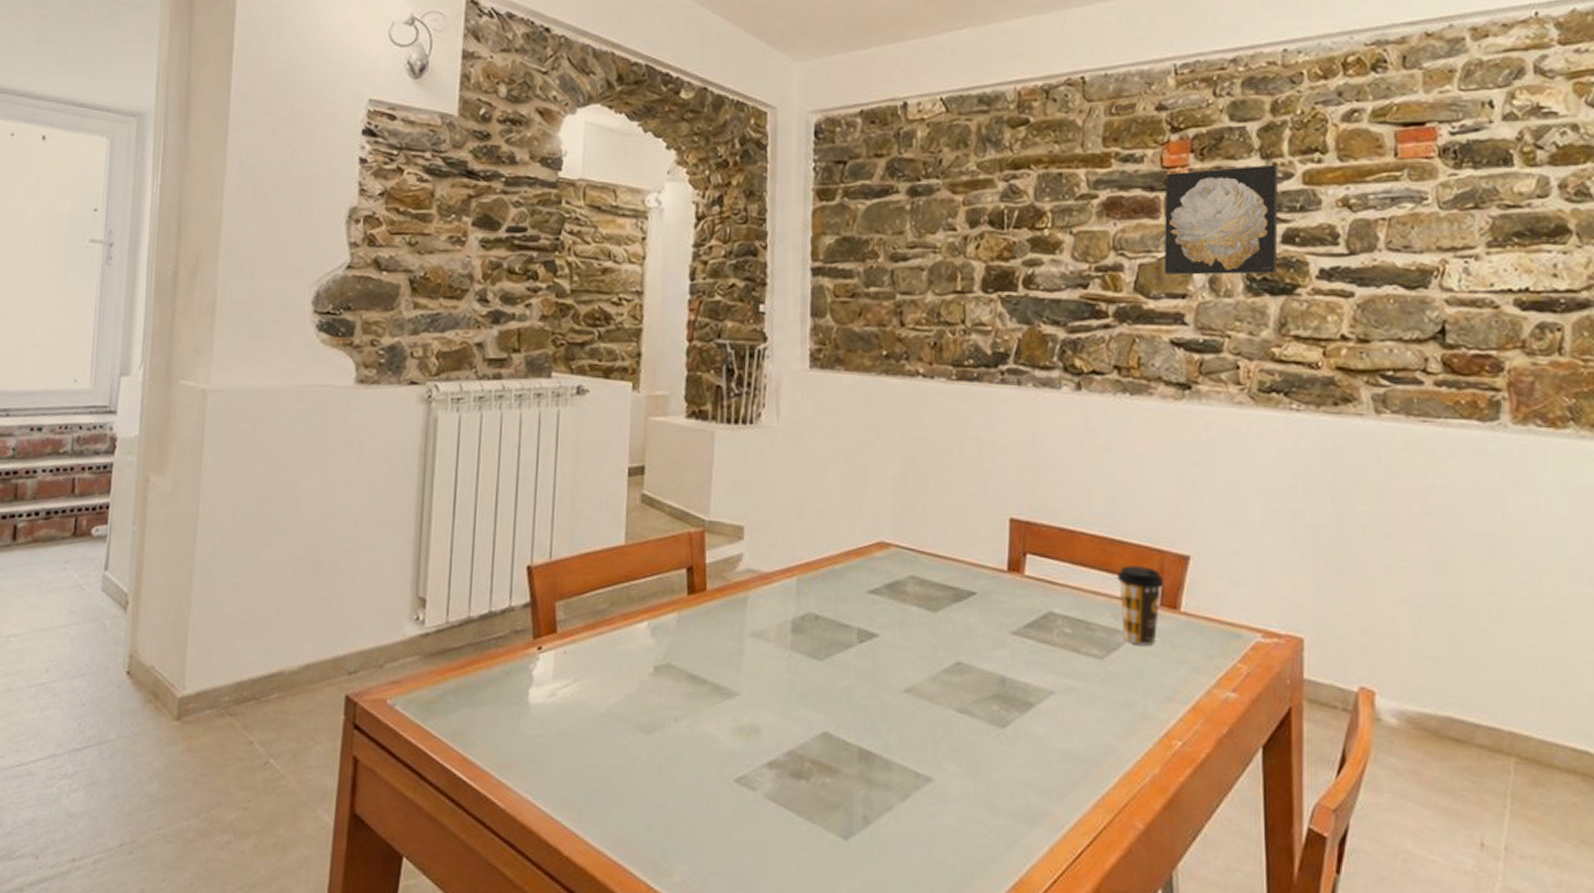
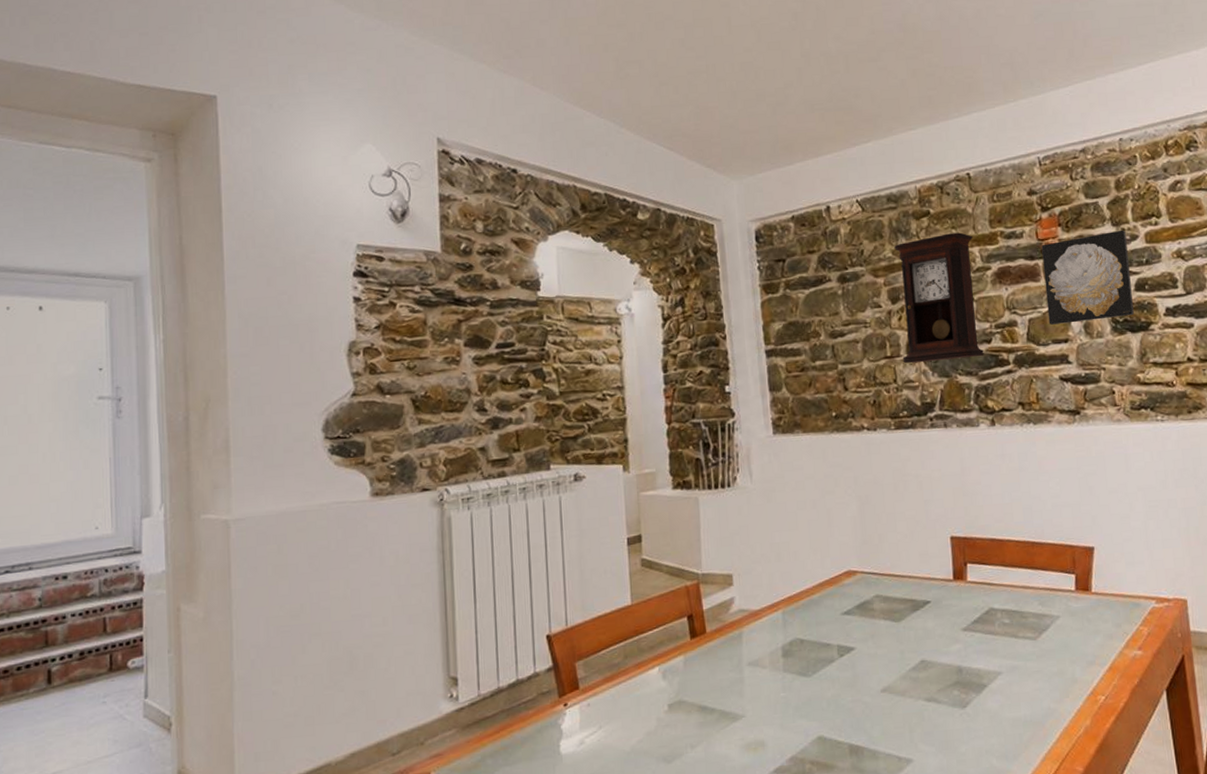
pendulum clock: none [975,148,1079,304] -> present [894,232,984,364]
coffee cup: present [1116,564,1165,646] -> none [1039,559,1077,624]

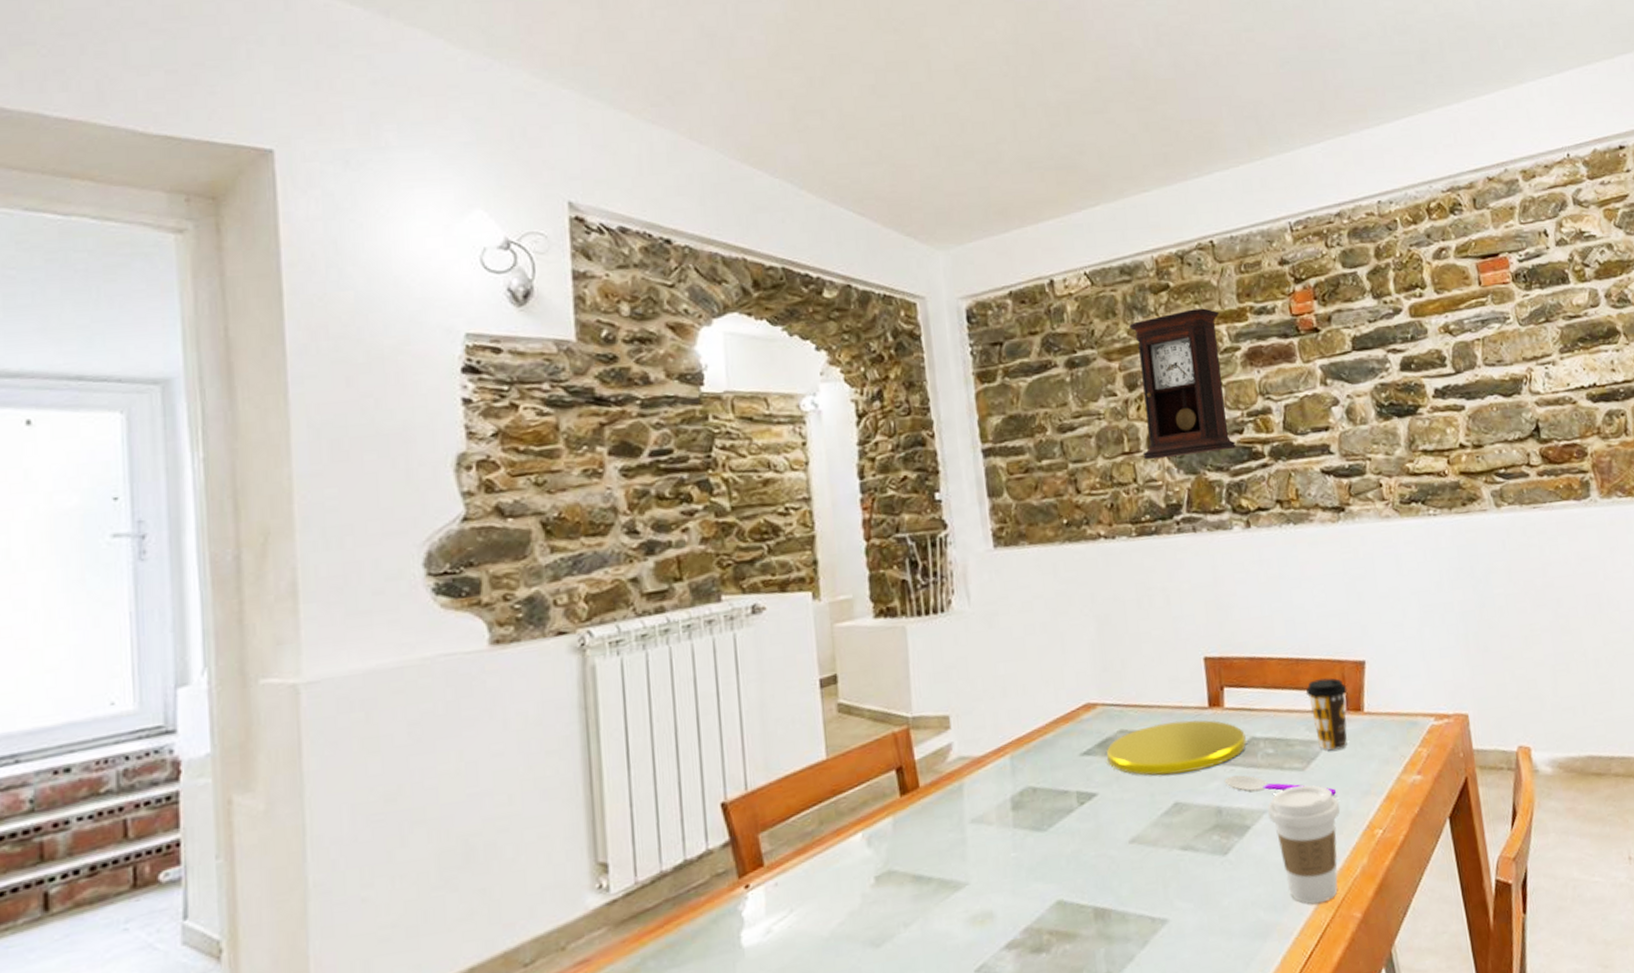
plate: none [864,590,985,636] -> present [1107,720,1246,776]
spoon: none [965,640,1065,663] -> present [1224,775,1337,796]
coffee cup: none [1002,653,1067,757] -> present [1266,785,1340,904]
coffee cup: none [1039,559,1077,624] -> present [1305,677,1348,751]
wall art: present [1041,229,1134,325] -> none [1296,302,1400,411]

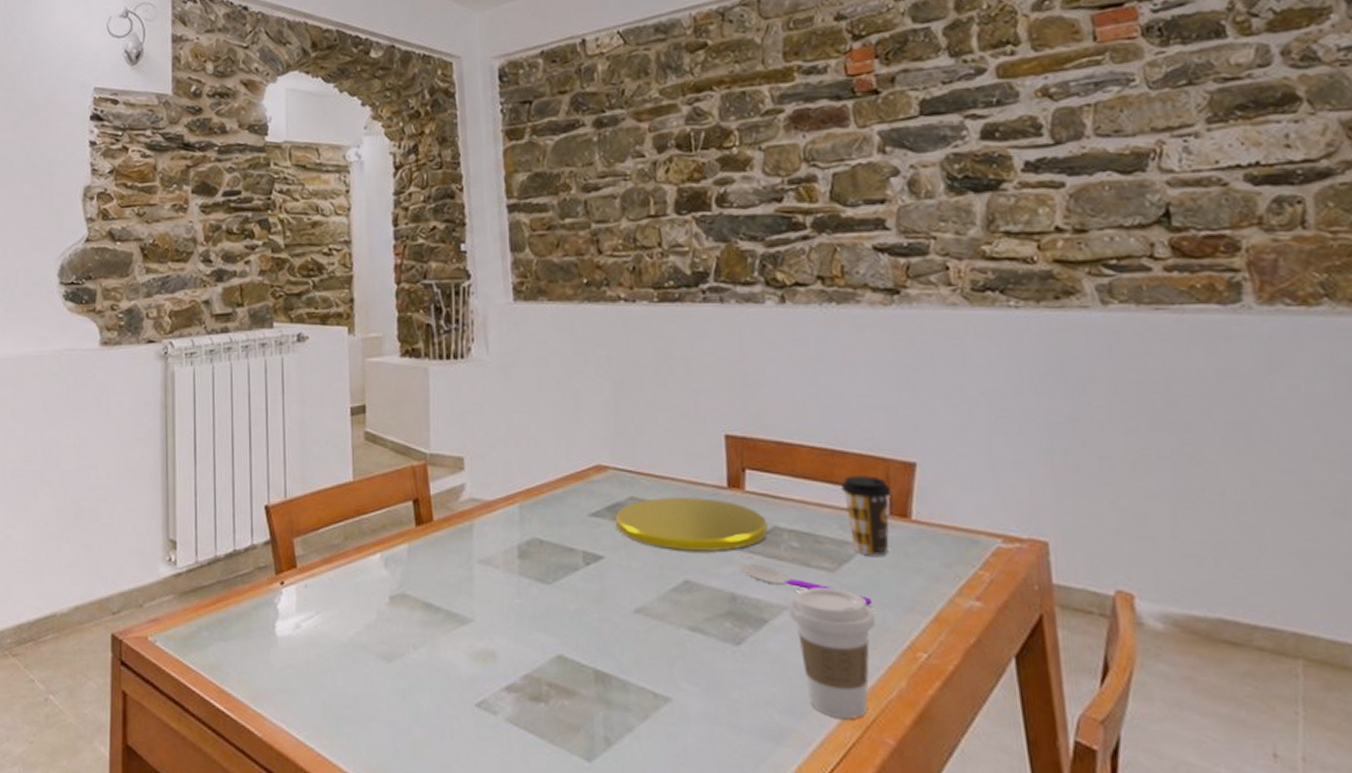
pendulum clock: present [1129,308,1236,460] -> none [662,67,773,225]

